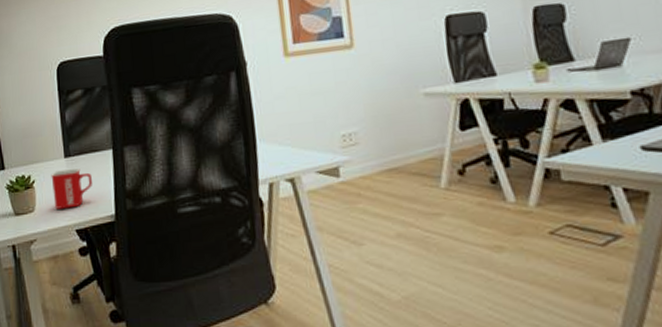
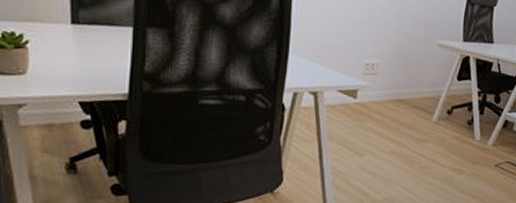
mug: present [51,169,92,209] -> none [51,35,104,79]

